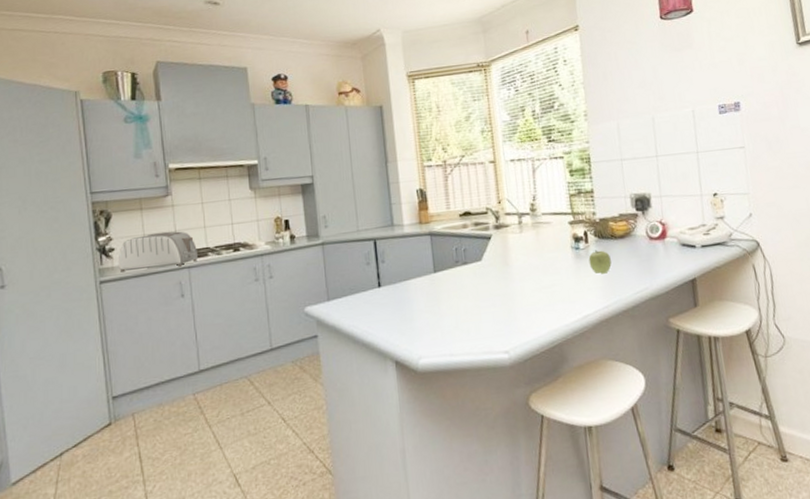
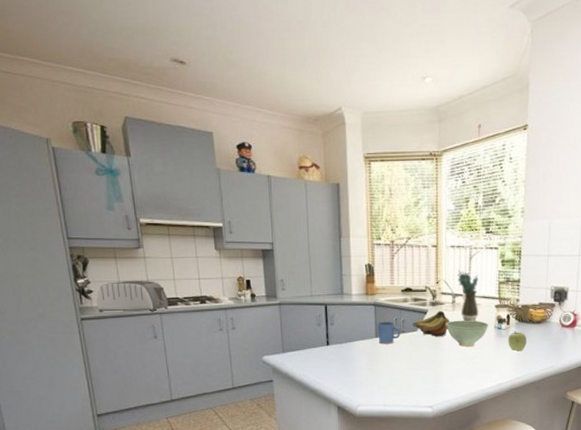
mug: none [435,252,463,280] -> present [377,322,400,344]
fruit: none [475,234,519,265] -> present [412,310,450,336]
bowl: none [514,241,565,274] -> present [446,320,489,347]
vase: none [521,185,551,244] -> present [457,270,479,322]

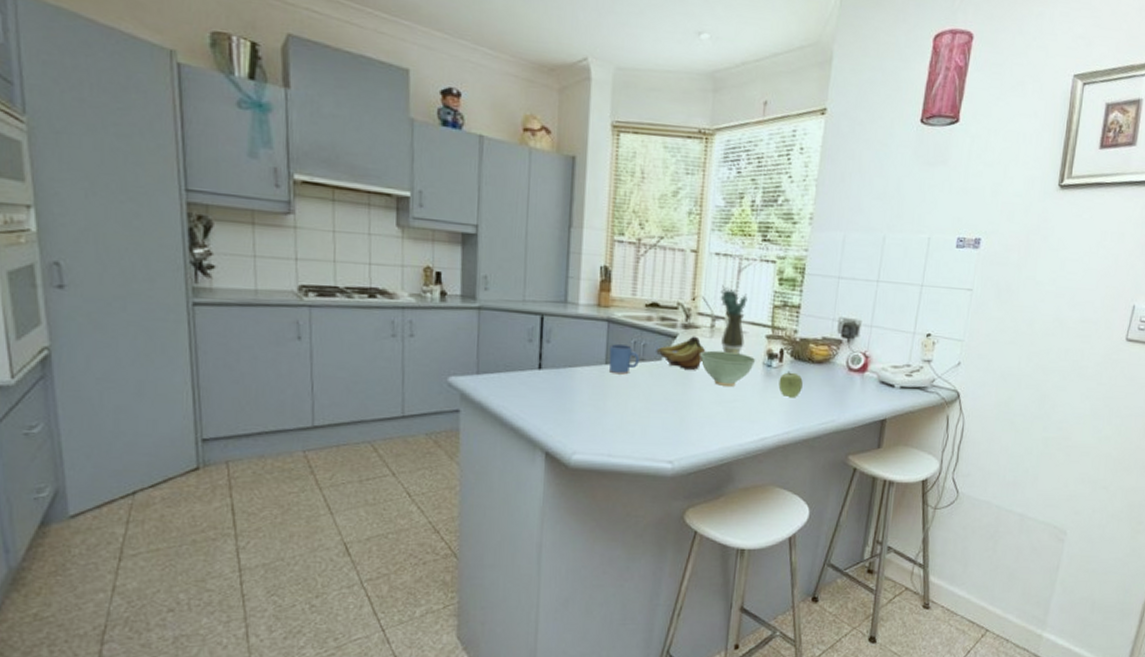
toaster: present [96,280,169,313] -> none [218,256,324,305]

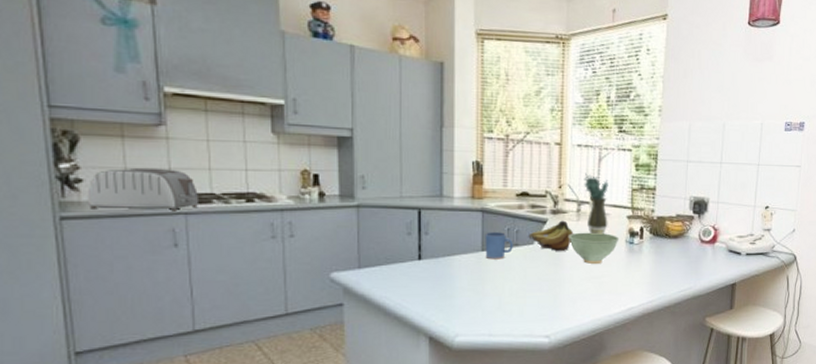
toaster: none [218,256,324,305] -> present [87,167,200,213]
fruit: present [778,371,803,398] -> none [641,246,662,270]

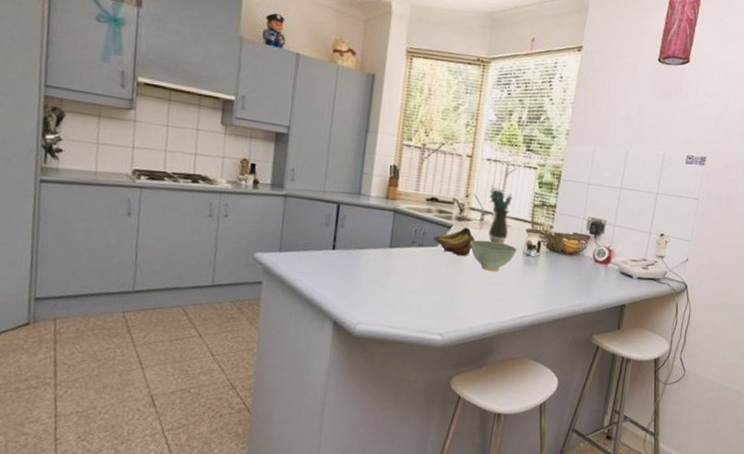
toaster: present [87,167,200,213] -> none [63,143,154,186]
mug: present [485,232,513,260] -> none [392,231,419,258]

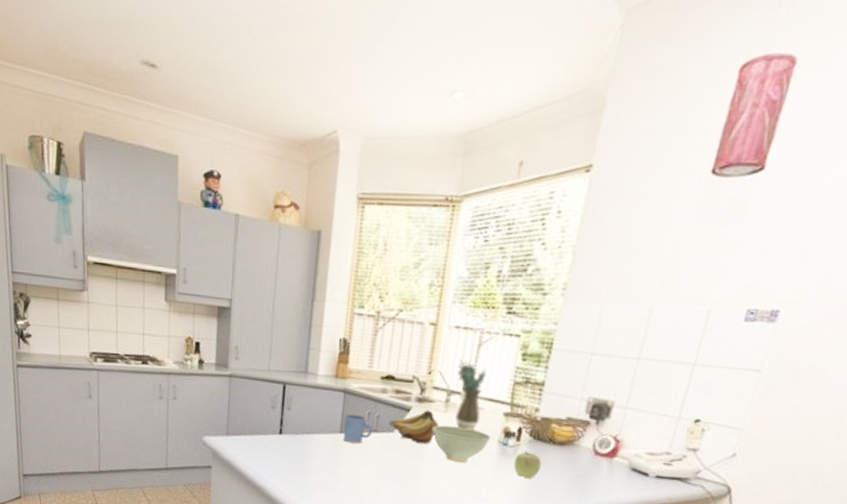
mug: none [392,231,419,258] -> present [343,414,373,444]
fruit: none [535,260,556,283] -> present [513,450,541,479]

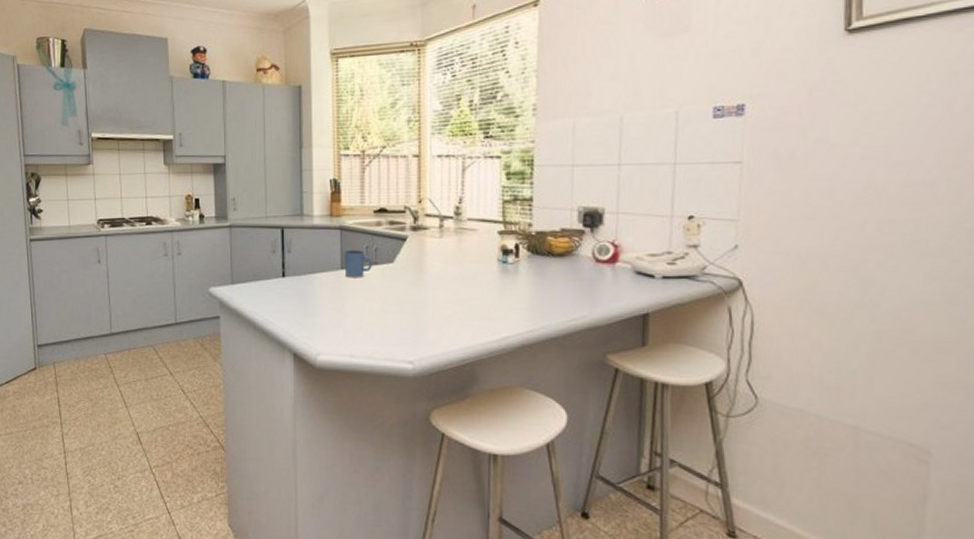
fruit: present [389,410,439,444] -> none [387,237,437,270]
bowl: present [432,425,492,463] -> none [431,250,490,285]
vase: present [455,359,487,431] -> none [446,185,476,253]
fruit: present [513,450,541,479] -> none [517,266,544,294]

